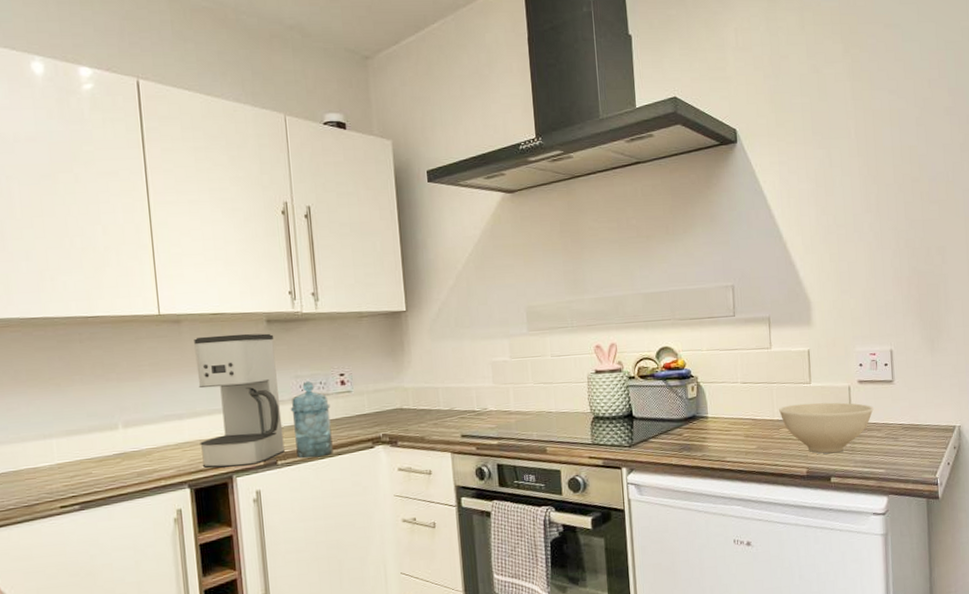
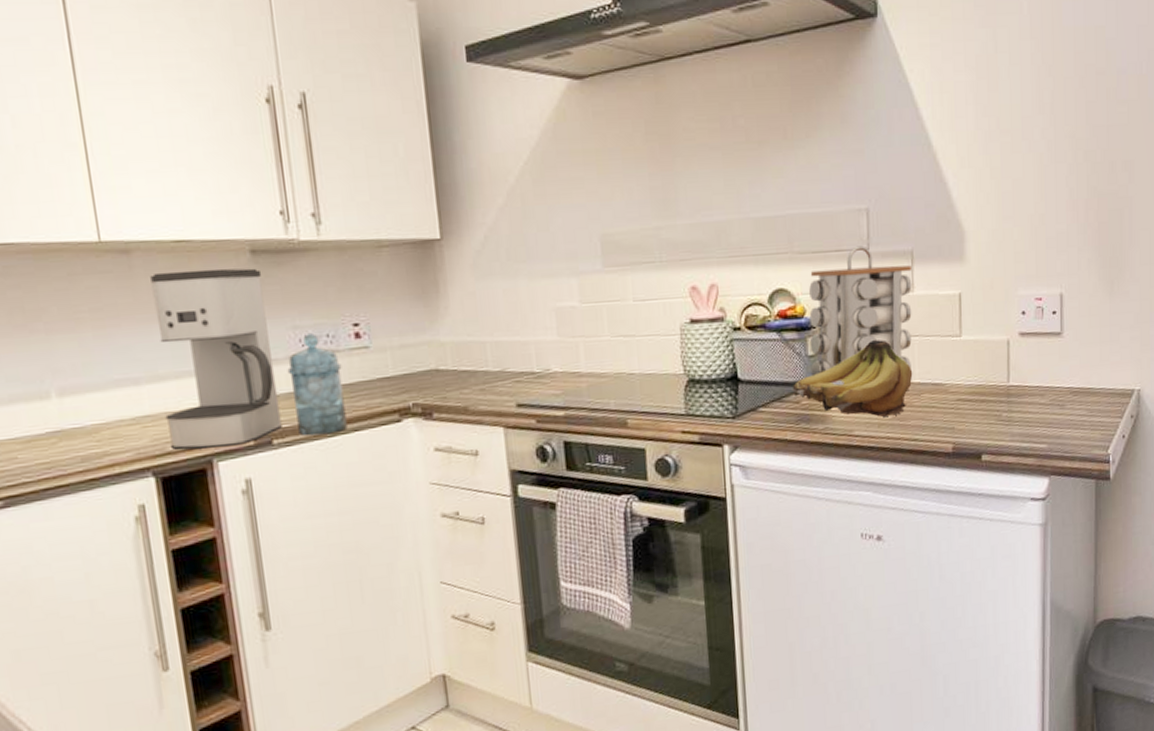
fruit: none [675,386,773,447] -> present [792,339,913,417]
spice rack: none [688,313,771,423] -> present [809,245,912,387]
bowl: present [779,402,874,454] -> none [921,360,1037,425]

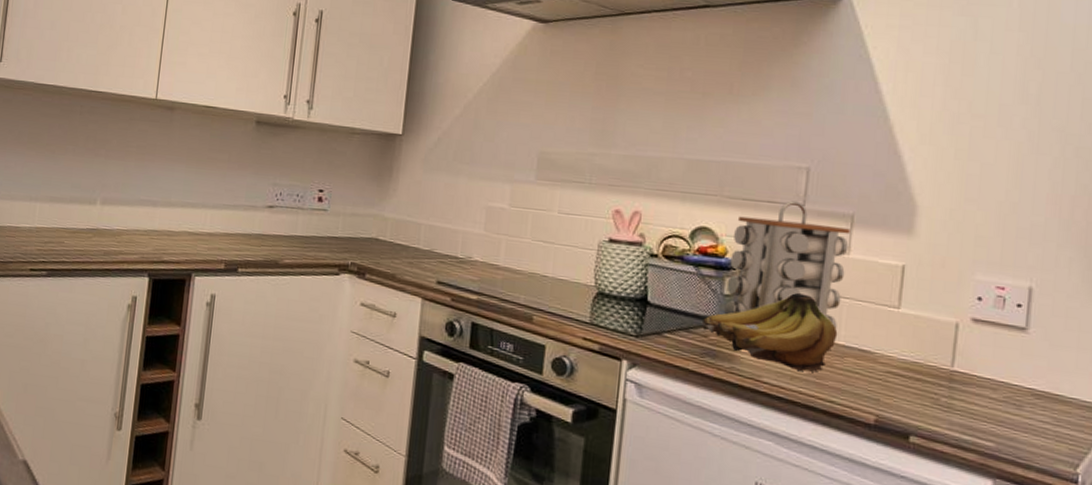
coffee maker: present [150,268,282,451] -> none [166,127,261,268]
canister: present [287,333,348,437] -> none [258,191,303,274]

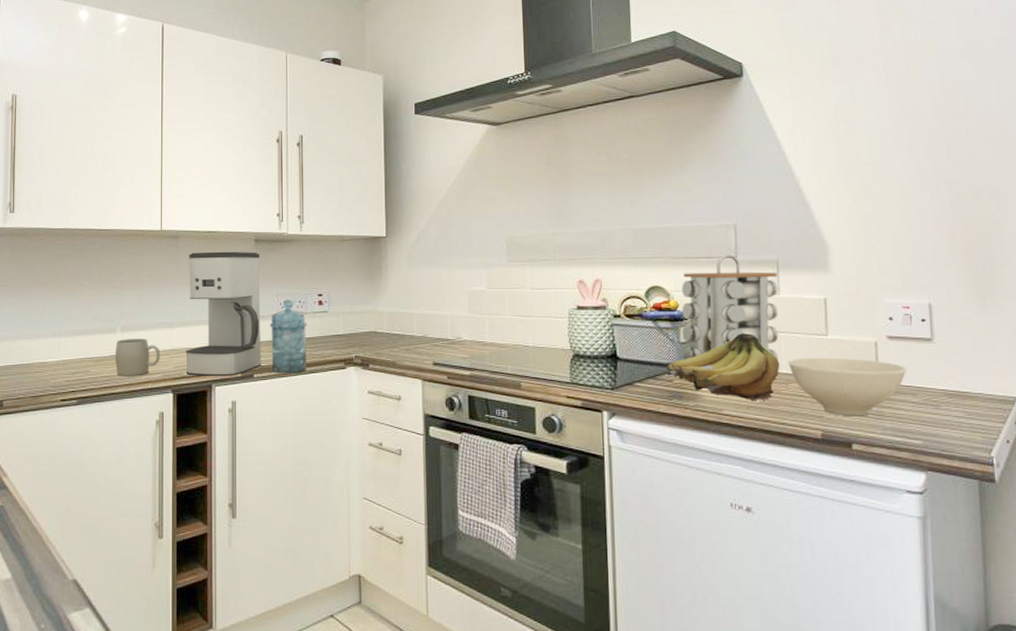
mug: none [91,212,141,255] -> present [114,339,160,377]
coffee maker: none [166,127,261,268] -> present [185,251,261,377]
canister: none [258,191,303,274] -> present [269,300,307,374]
bowl: none [847,329,990,406] -> present [788,357,907,417]

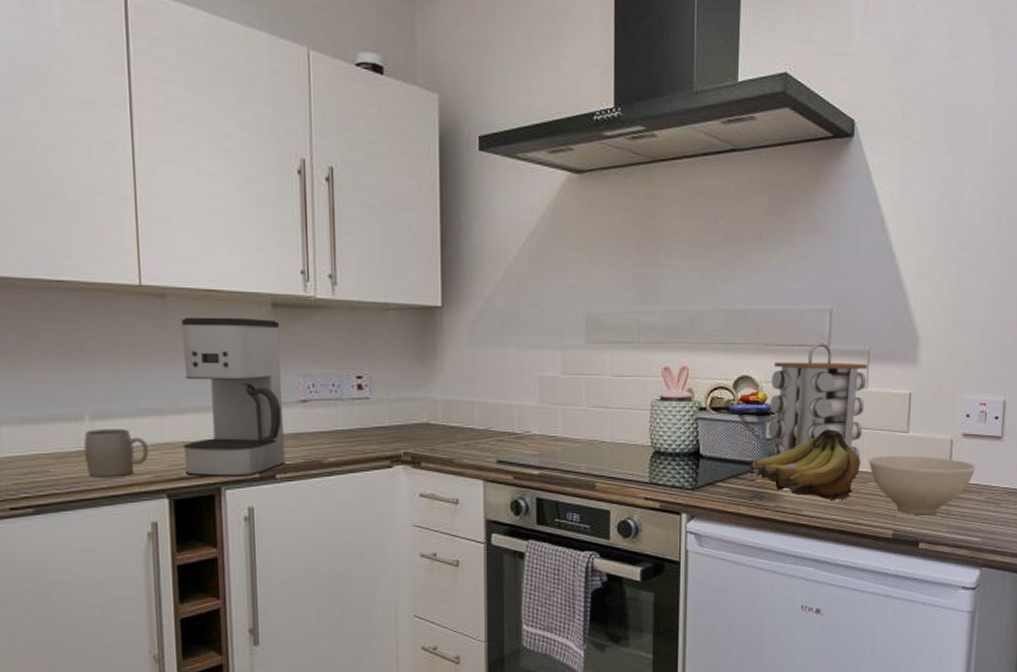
canister: present [269,300,307,374] -> none [295,382,343,474]

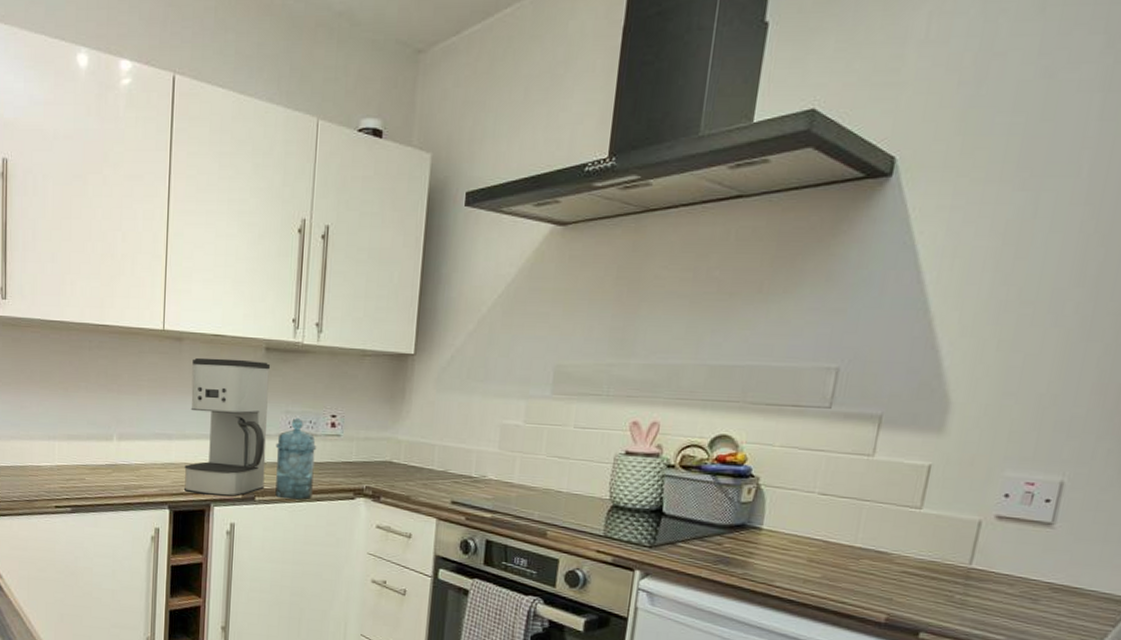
mug: present [83,429,149,478] -> none [110,448,158,489]
canister: none [295,382,343,474] -> present [275,418,317,500]
fruit: present [748,430,861,500] -> none [716,498,856,575]
spice rack: present [767,342,867,475] -> none [740,403,877,550]
bowl: present [869,455,977,516] -> none [865,531,1011,604]

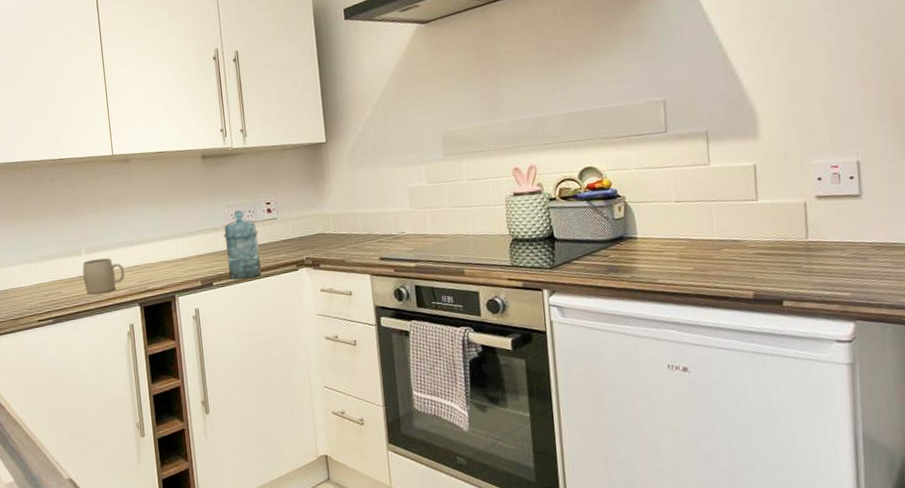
mug: none [110,448,158,489] -> present [82,258,125,295]
coffee maker: present [184,357,271,498] -> none [141,167,219,289]

